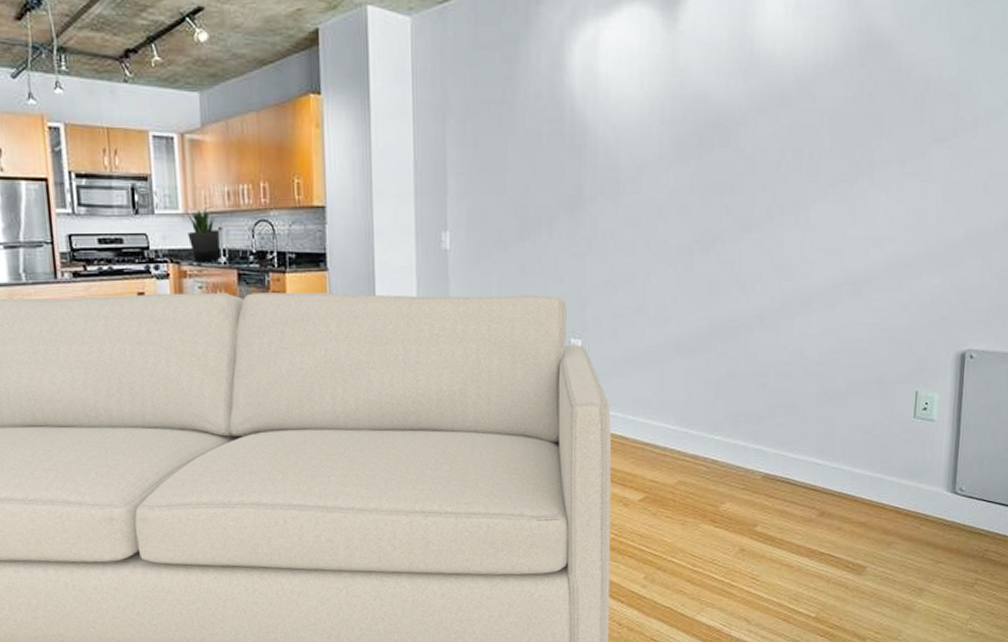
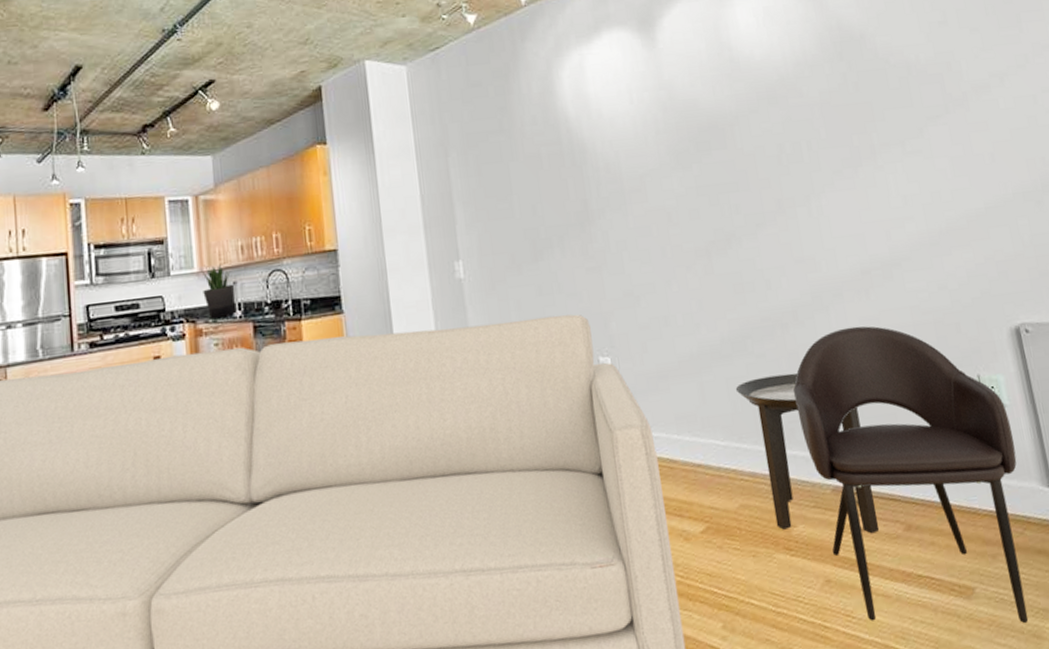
side table: none [693,372,801,516] -> present [735,373,880,534]
armchair: none [745,336,934,598] -> present [793,326,1029,624]

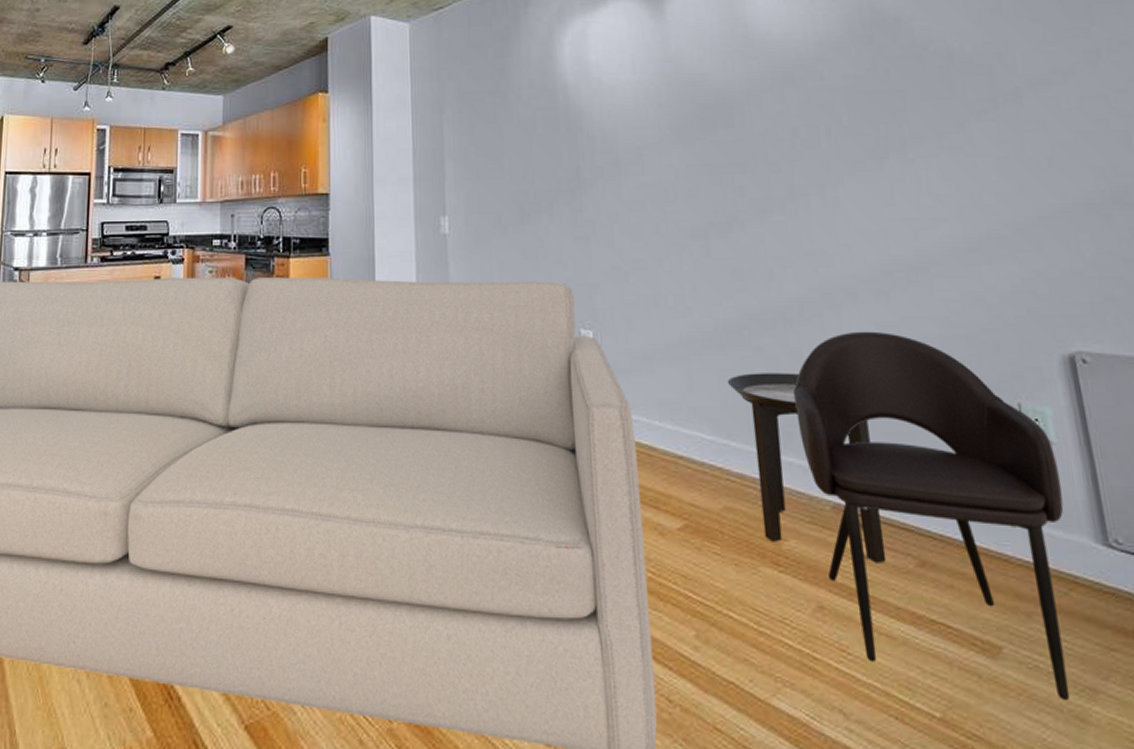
planter: present [201,264,237,320] -> none [203,196,232,248]

